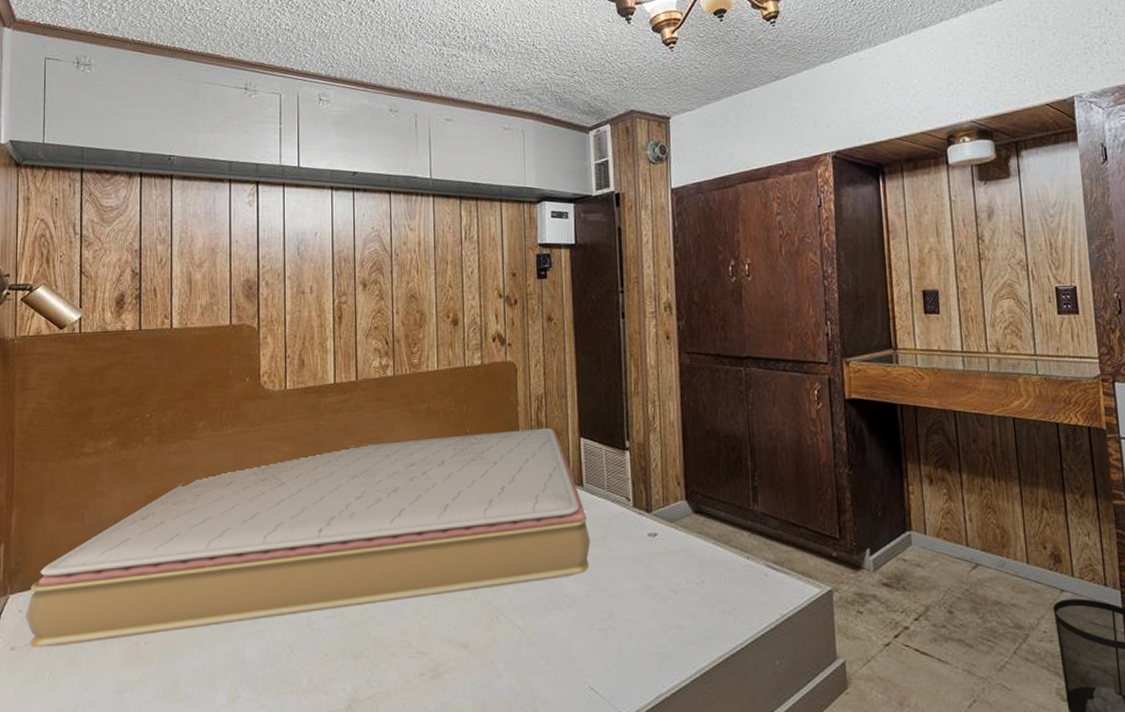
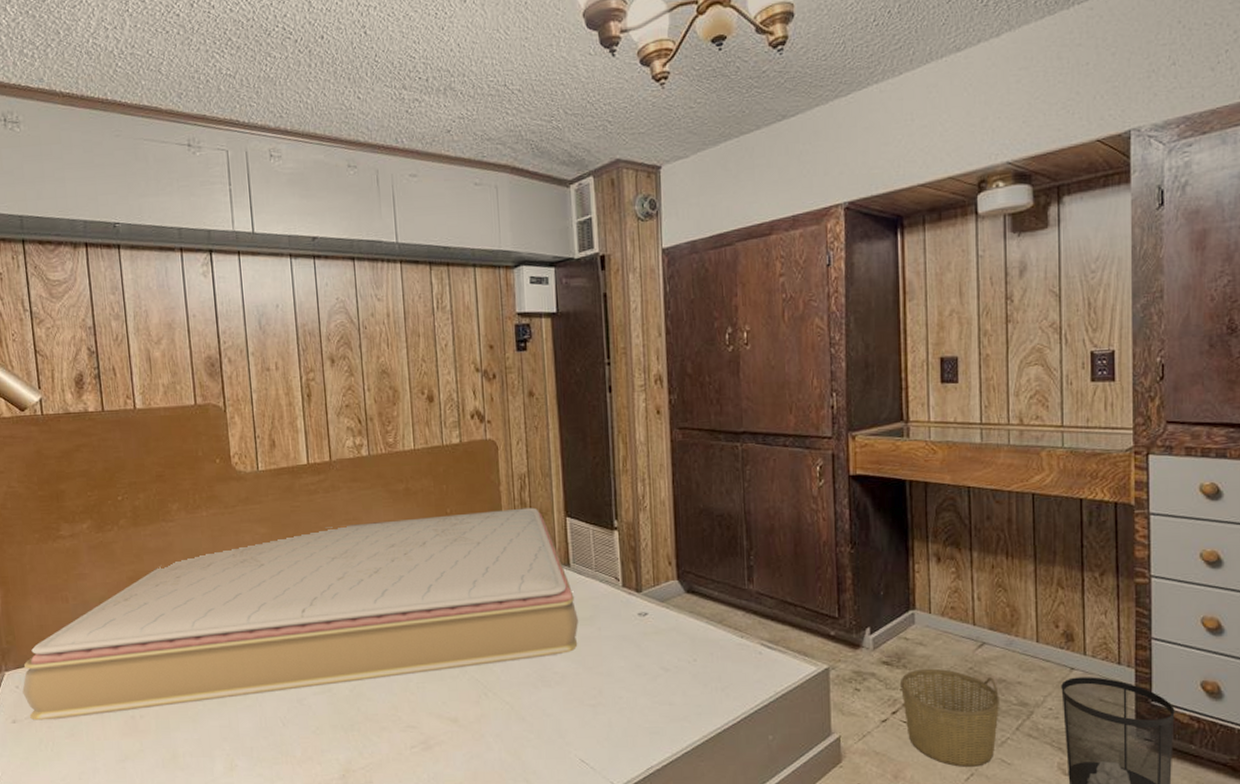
basket: none [901,590,997,693] -> present [901,668,1001,767]

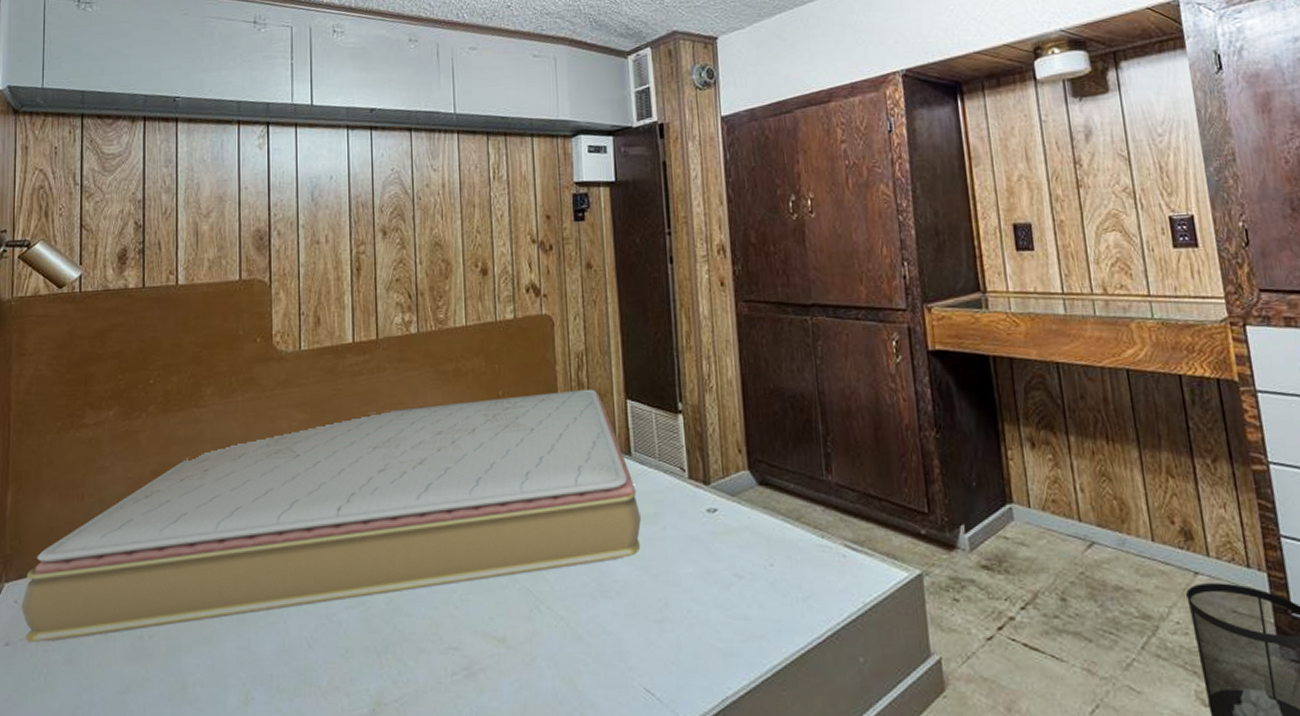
basket: present [901,668,1001,767] -> none [1004,573,1120,697]

